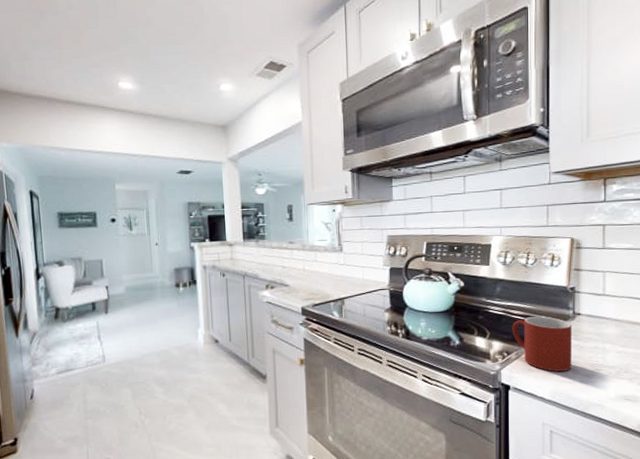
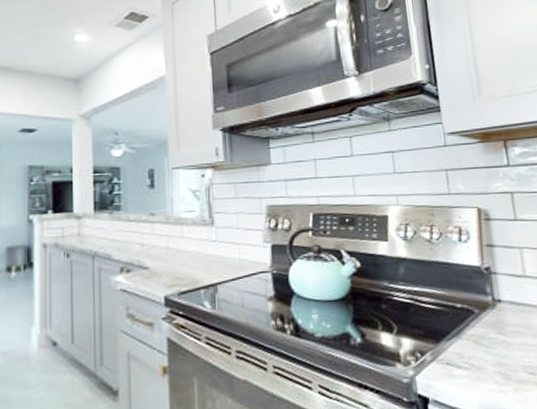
mug: present [512,316,572,372] -> none [422,304,501,377]

